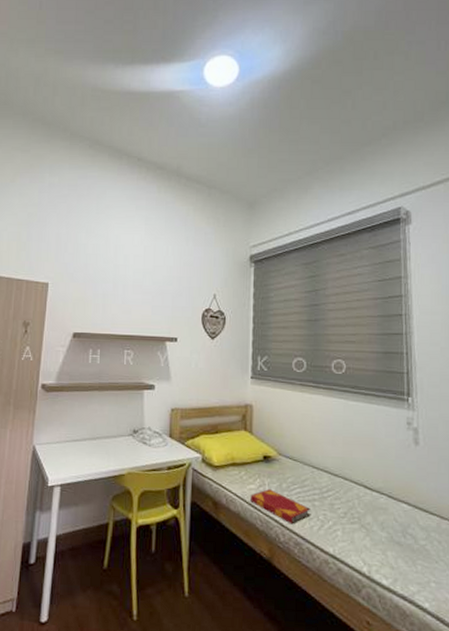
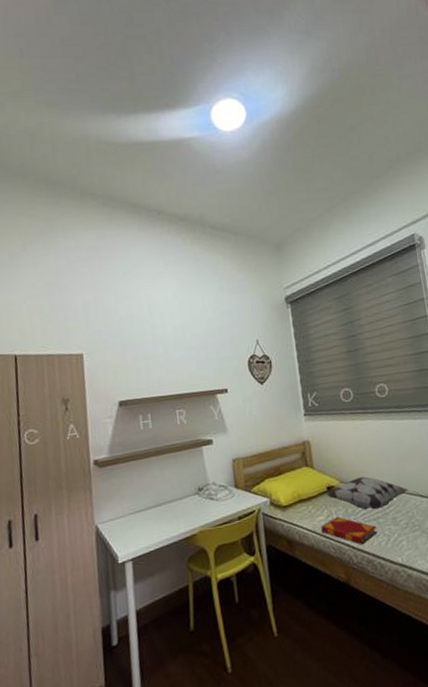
decorative pillow: none [262,452,353,491] -> present [327,476,409,510]

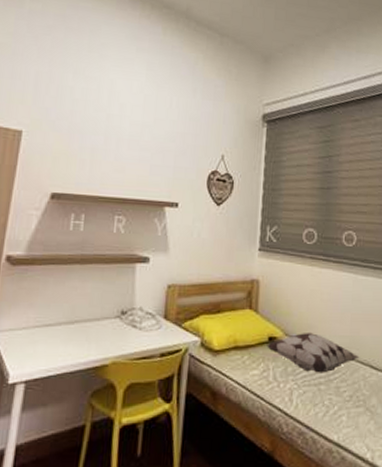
hardback book: present [321,517,377,545] -> none [253,374,316,412]

